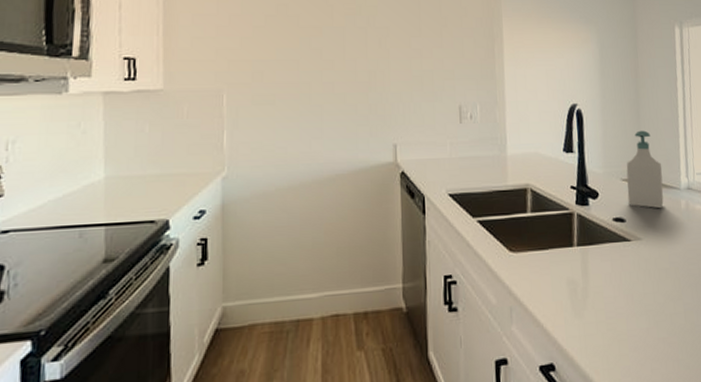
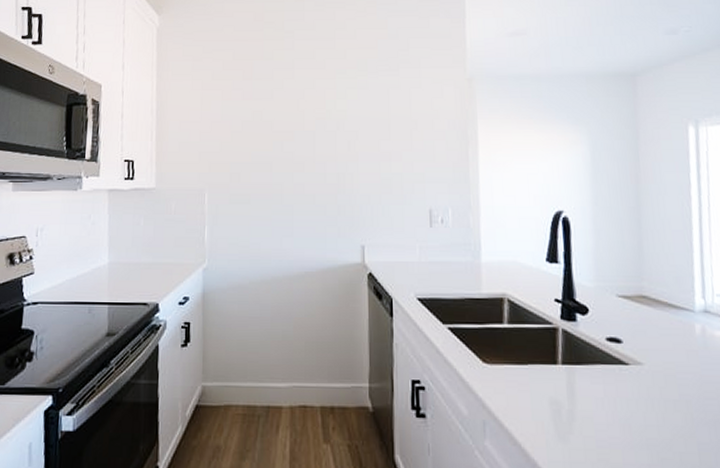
soap bottle: present [626,130,664,209] -> none [623,242,672,332]

